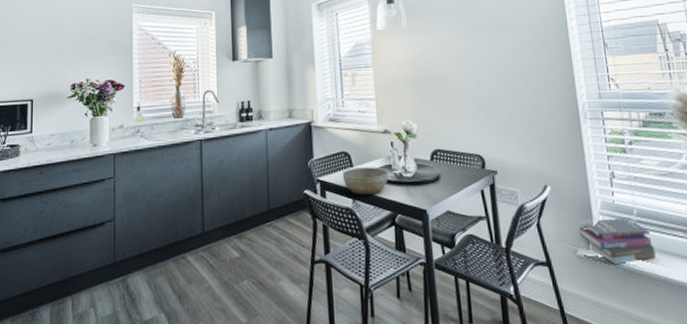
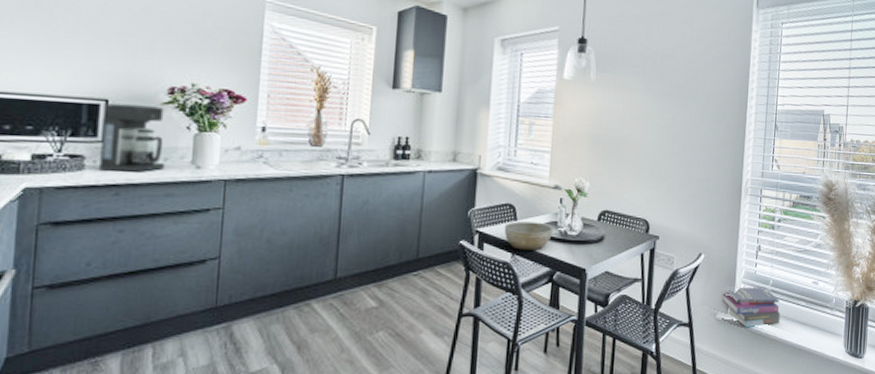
coffee maker: none [28,100,73,155] -> present [98,103,166,174]

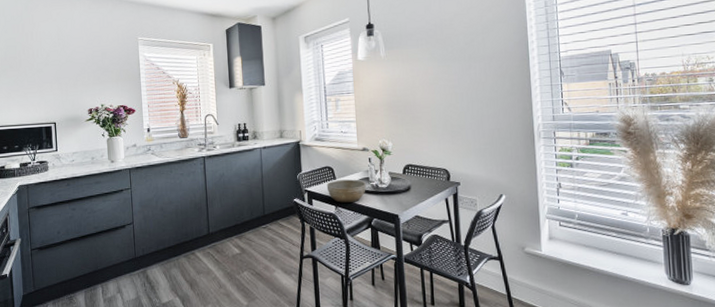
coffee maker: present [98,103,166,174] -> none [54,123,93,170]
books: present [722,287,780,328] -> none [528,221,591,259]

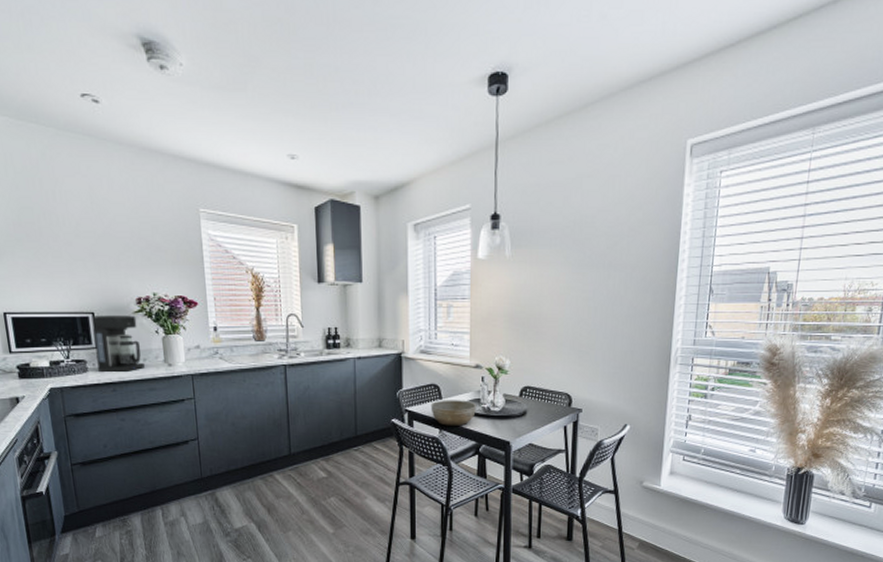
coffee maker: none [54,123,93,170] -> present [92,315,146,373]

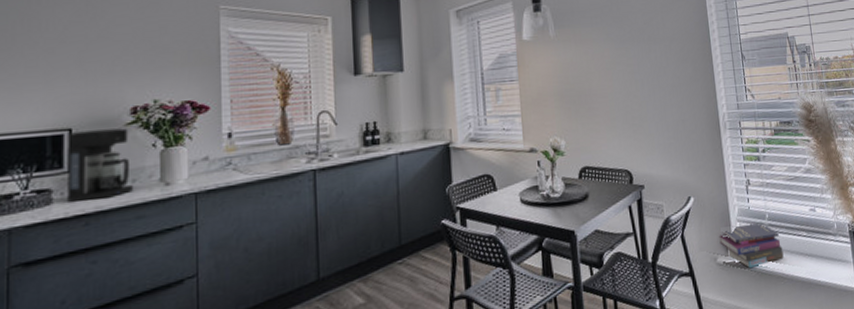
bowl: present [430,400,476,427] -> none [484,188,535,222]
books: none [648,456,712,495] -> present [719,222,784,269]

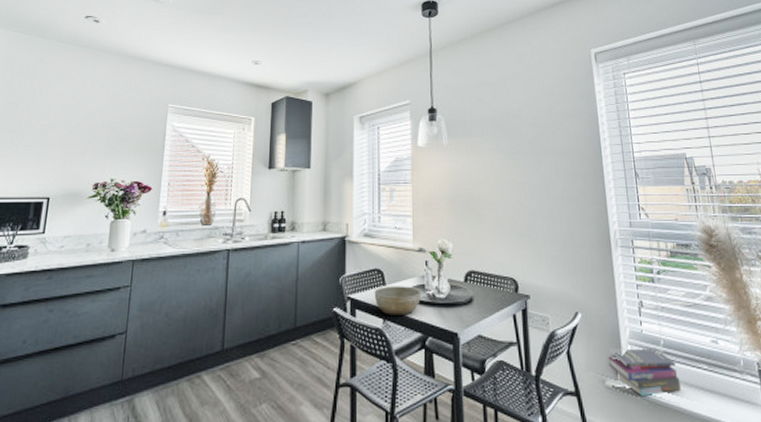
coffee maker: present [66,128,134,202] -> none [38,200,90,259]
bowl: none [484,188,535,222] -> present [374,286,421,317]

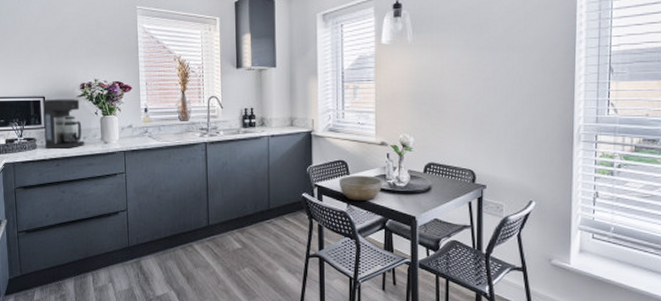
coffee maker: none [38,200,90,259] -> present [43,99,85,150]
books: present [608,348,681,397] -> none [557,233,625,274]

